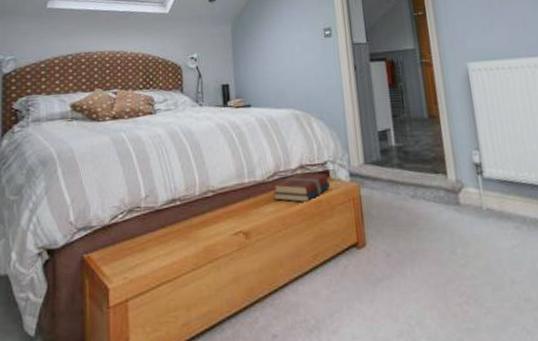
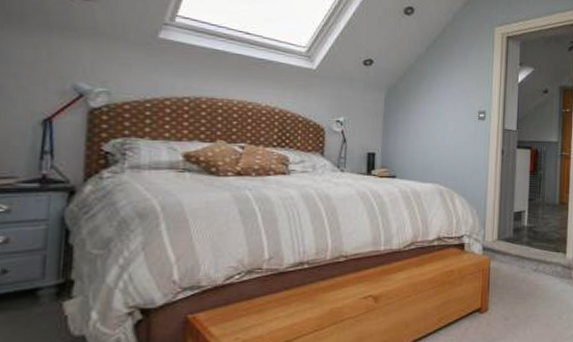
books: present [274,173,330,203] -> none [408,244,463,272]

